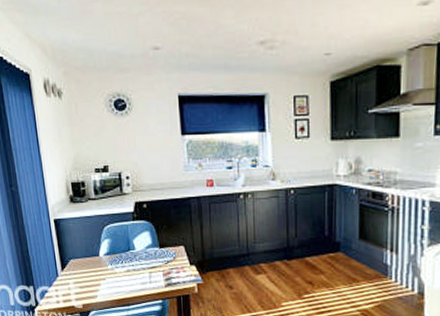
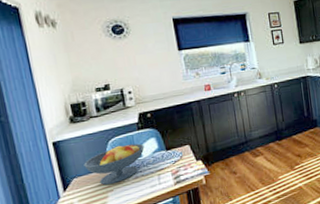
fruit bowl: none [80,233,138,273] -> present [84,143,145,185]

